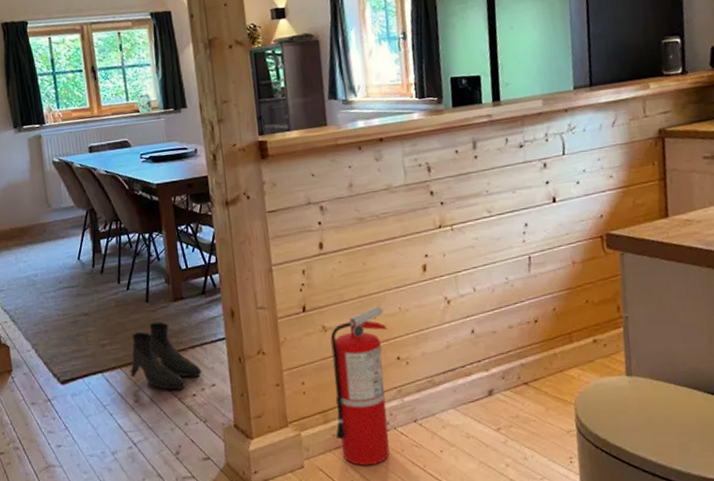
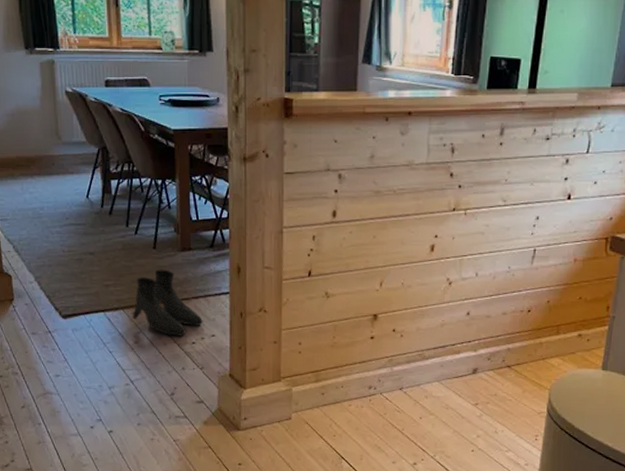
fire extinguisher: present [330,306,390,466] -> none [325,279,388,424]

